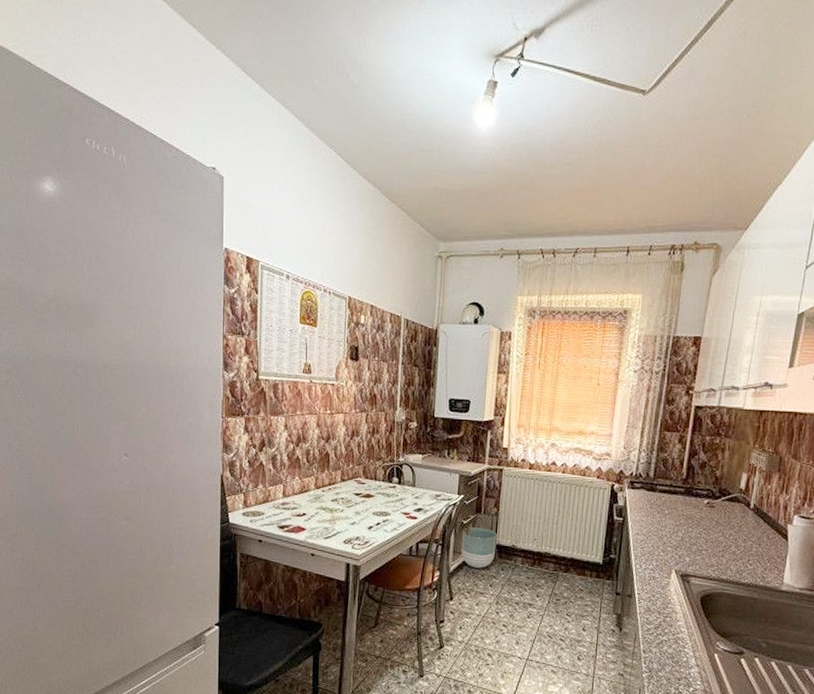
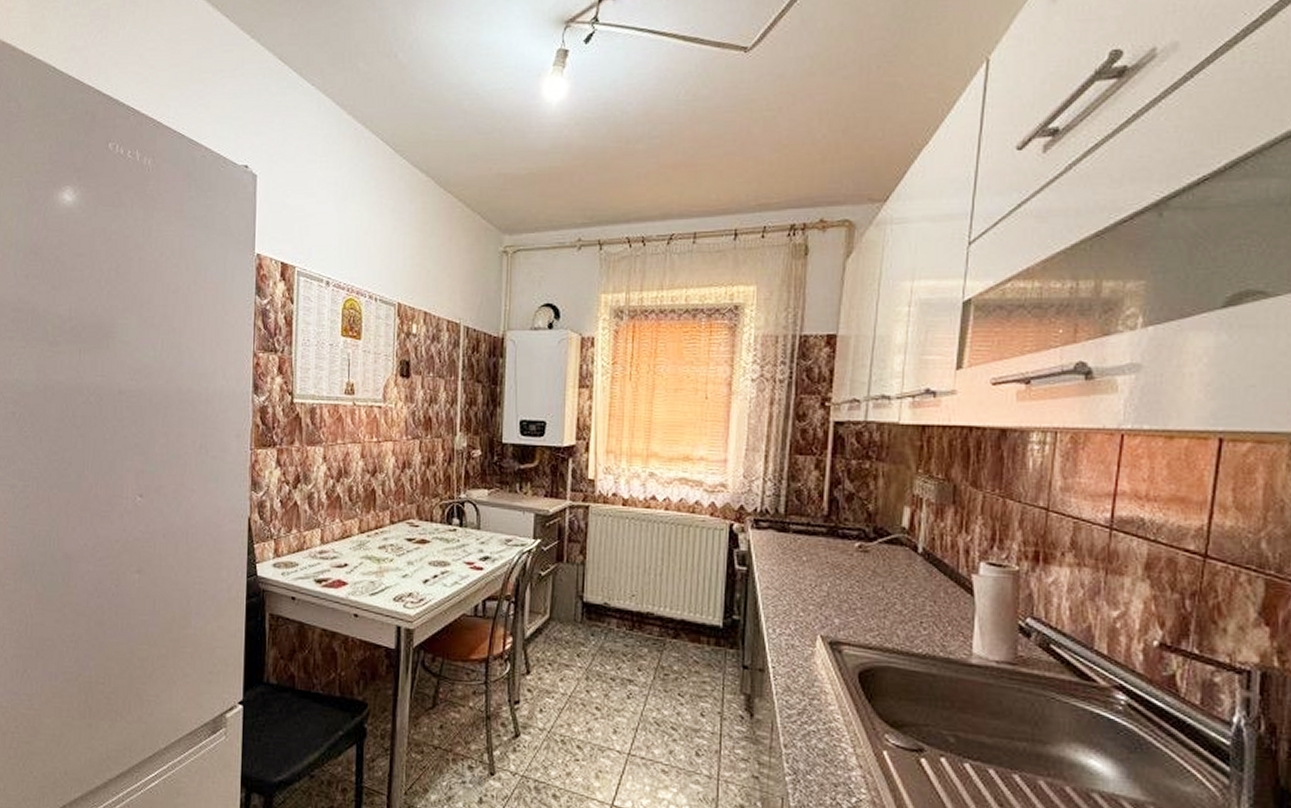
planter: present [461,527,497,569] -> none [539,580,584,633]

